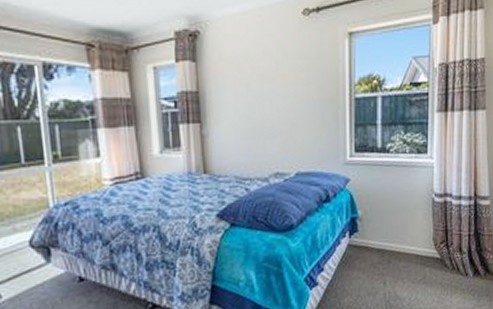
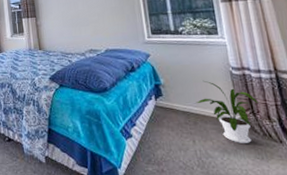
house plant: none [393,210,454,281] -> present [196,80,259,143]

